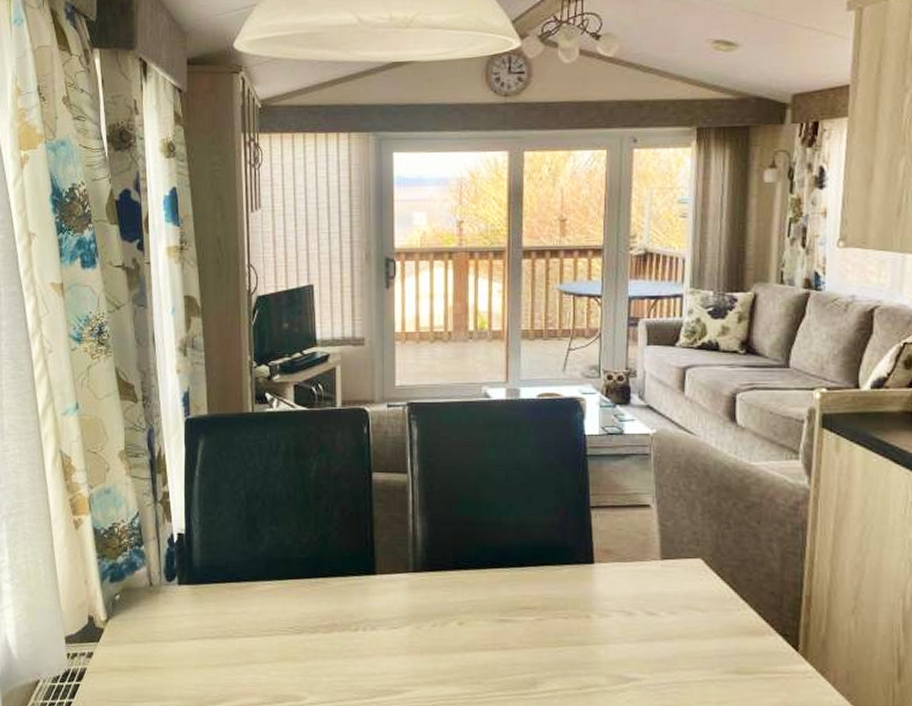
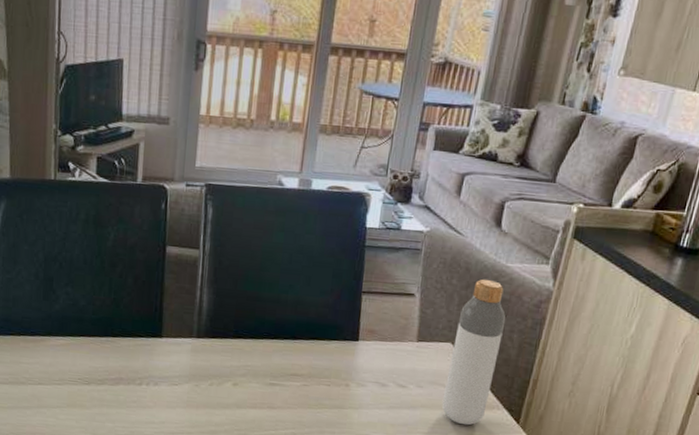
bottle: none [701,481,761,657] -> present [441,278,506,426]

